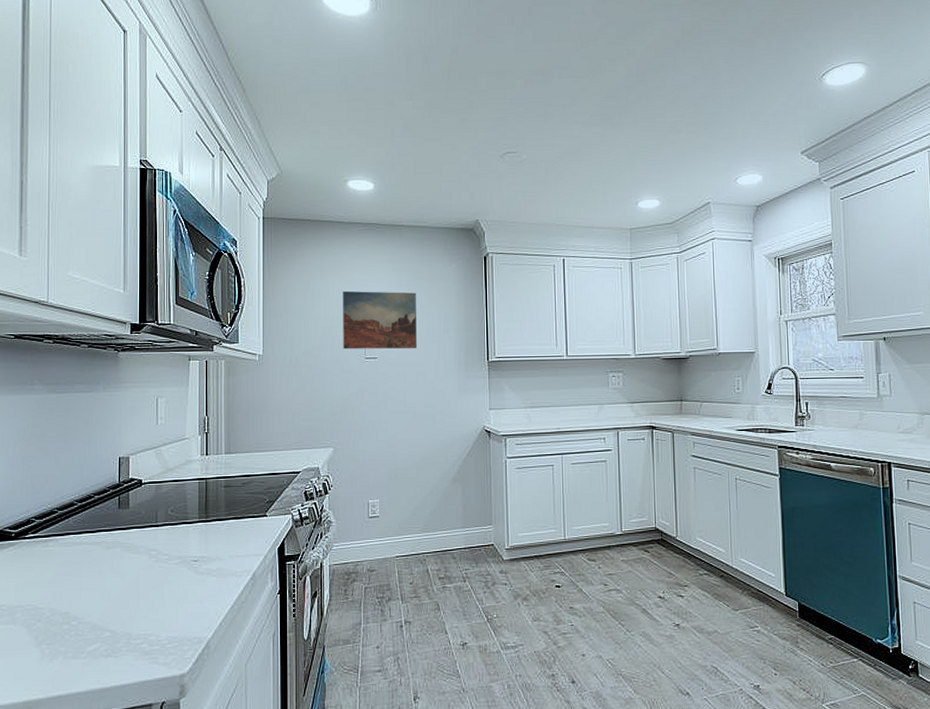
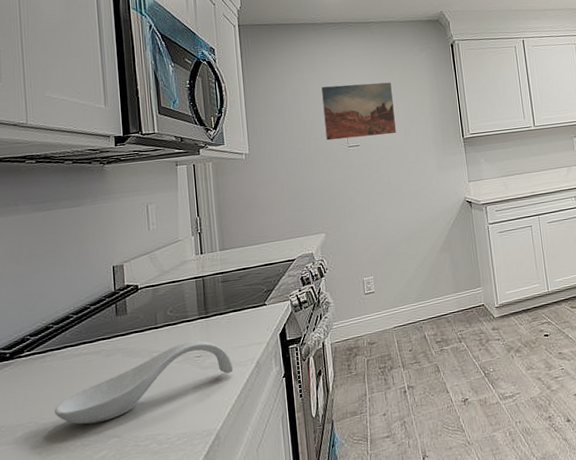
spoon rest: none [53,545,228,615] -> present [55,340,233,425]

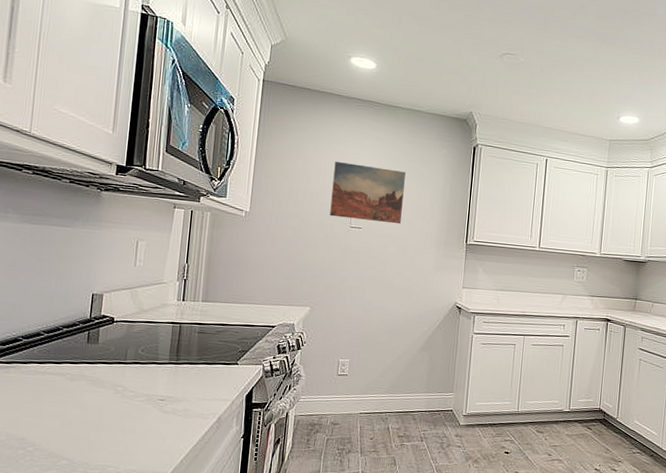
spoon rest: present [55,340,233,425] -> none [10,383,194,443]

